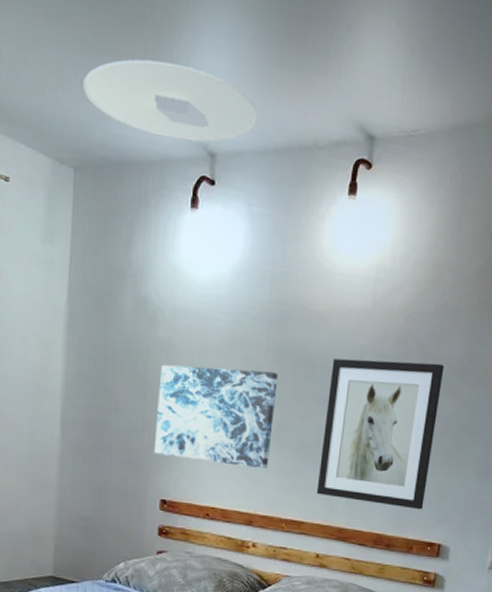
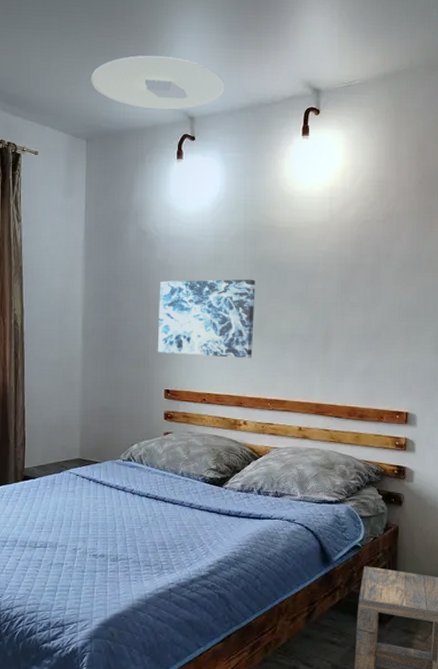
wall art: present [316,358,445,510] -> none [295,260,396,384]

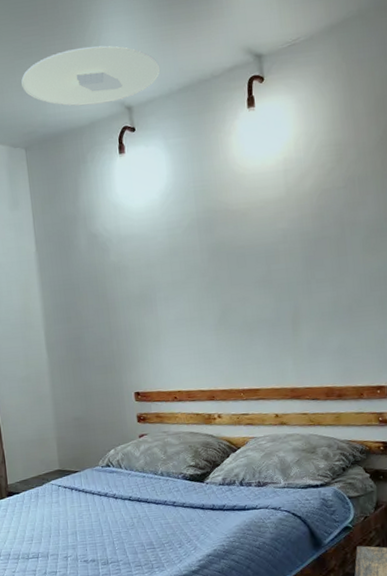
wall art: present [157,279,256,358] -> none [117,268,220,357]

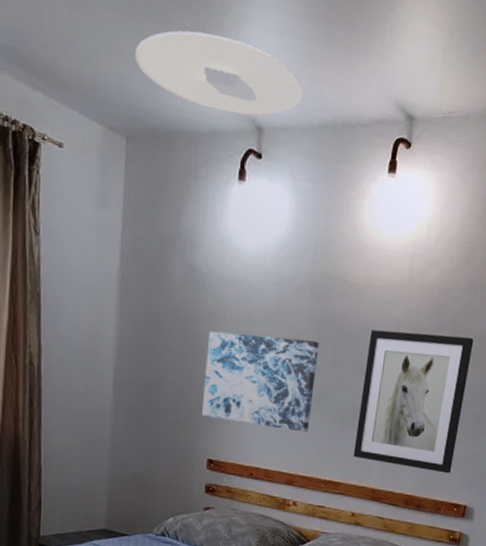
wall art: none [117,268,220,357] -> present [201,331,319,432]
wall art: none [259,228,366,363] -> present [353,329,474,474]

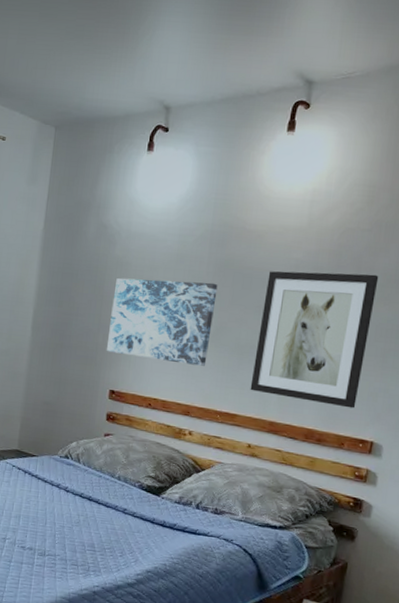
ceiling light: present [135,30,303,116] -> none [66,39,208,99]

